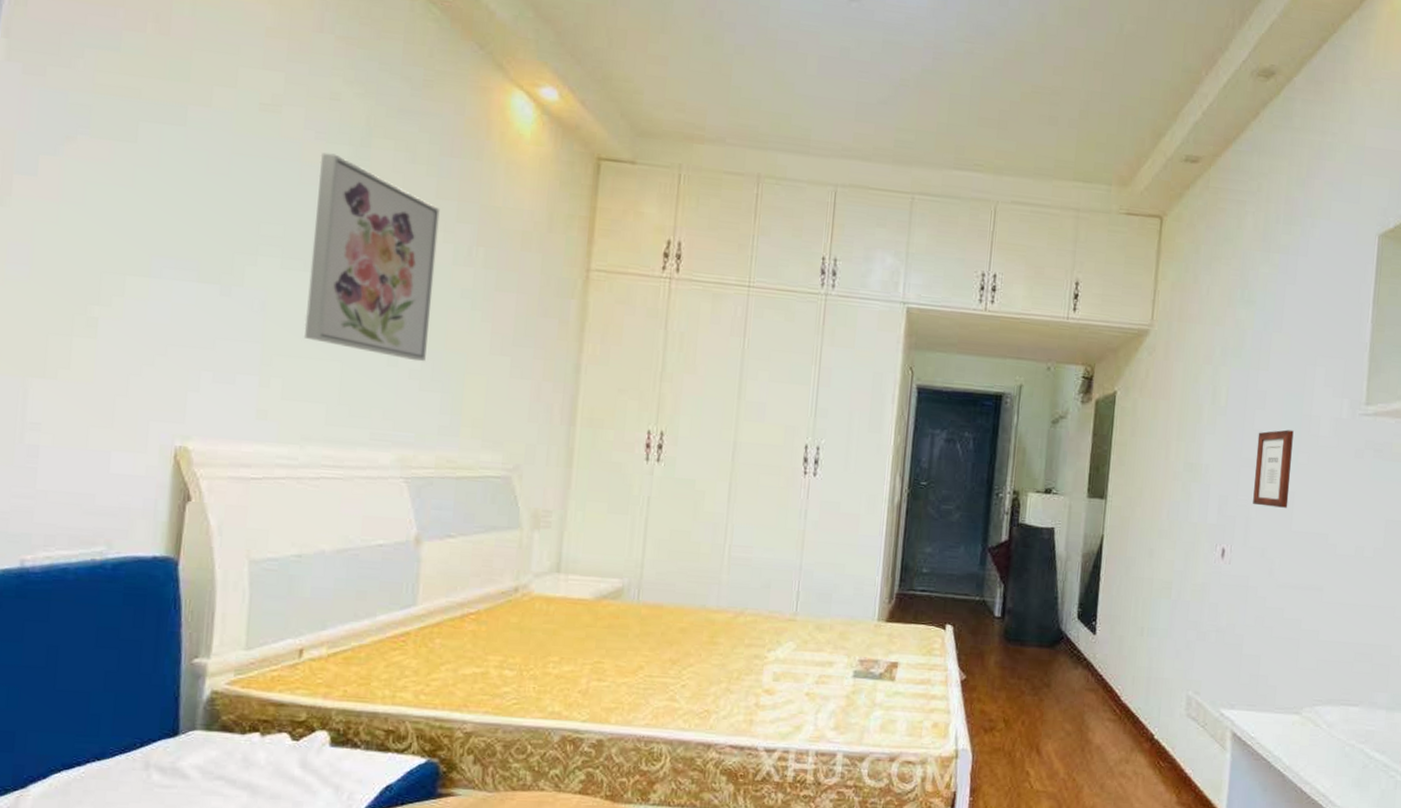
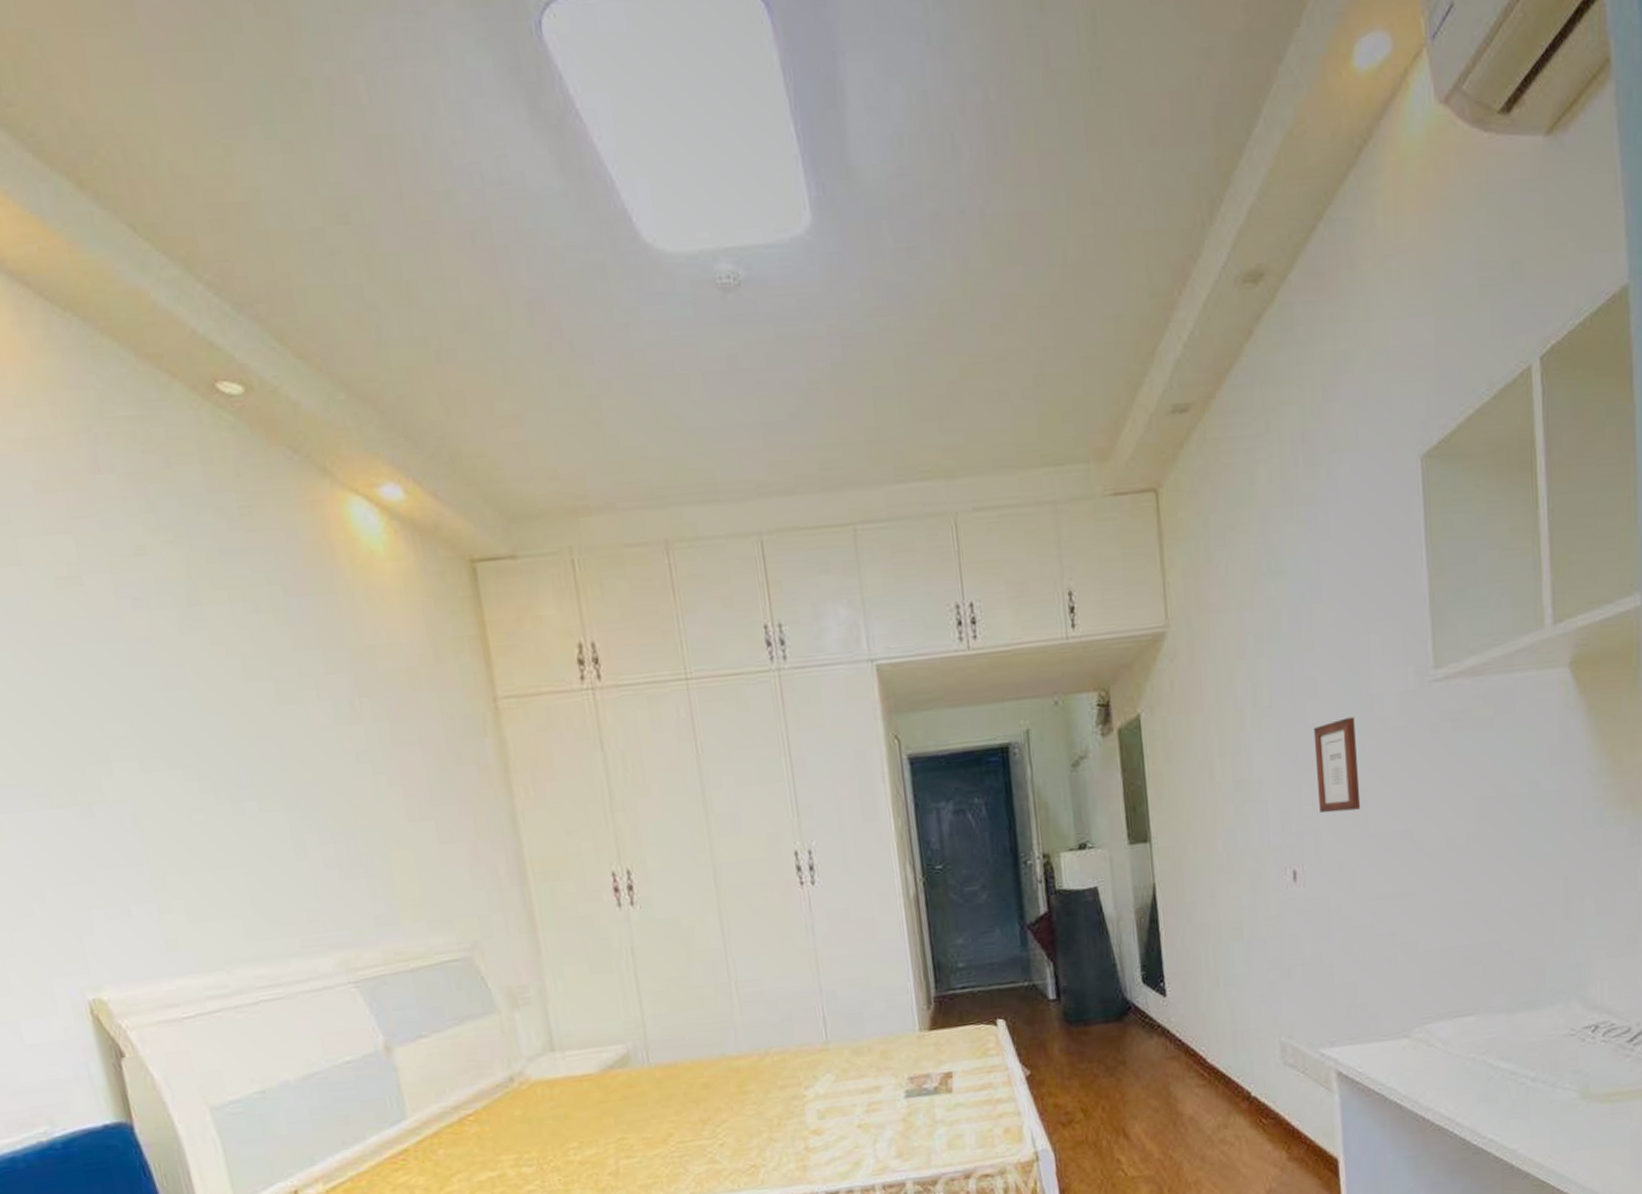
wall art: present [303,152,440,362] -> none [145,621,338,849]

